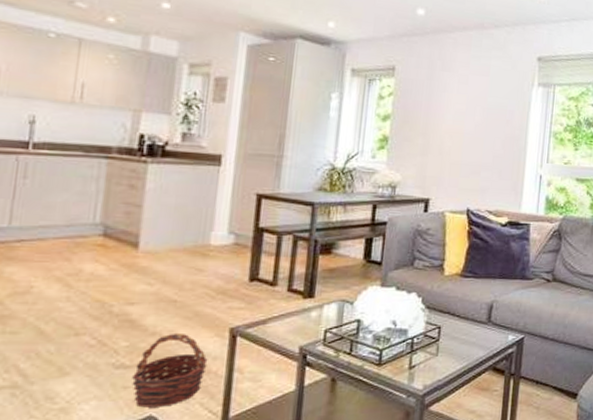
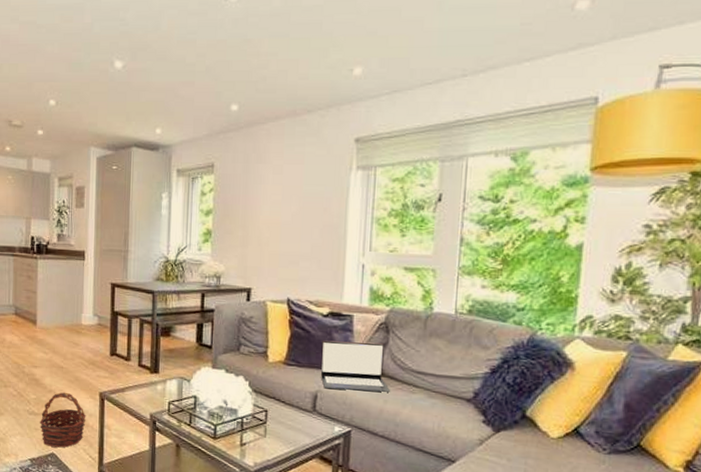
laptop: none [496,249,561,298] -> present [320,340,390,392]

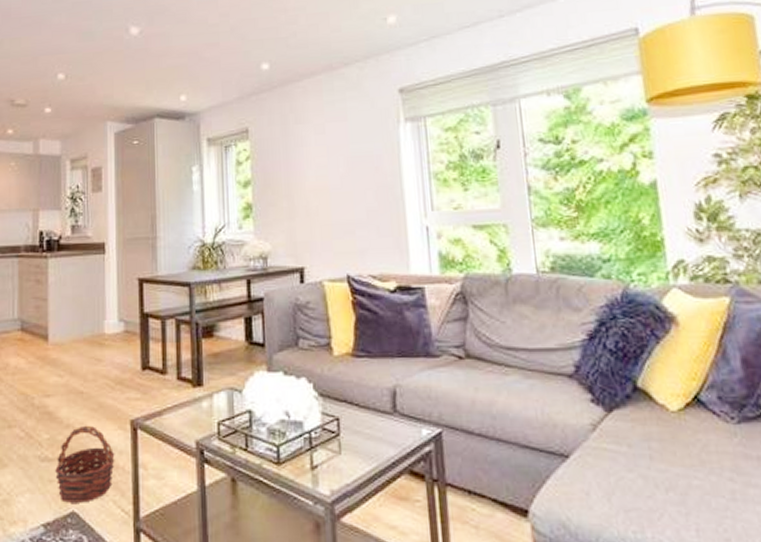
laptop: present [320,340,390,392] -> none [393,317,480,382]

